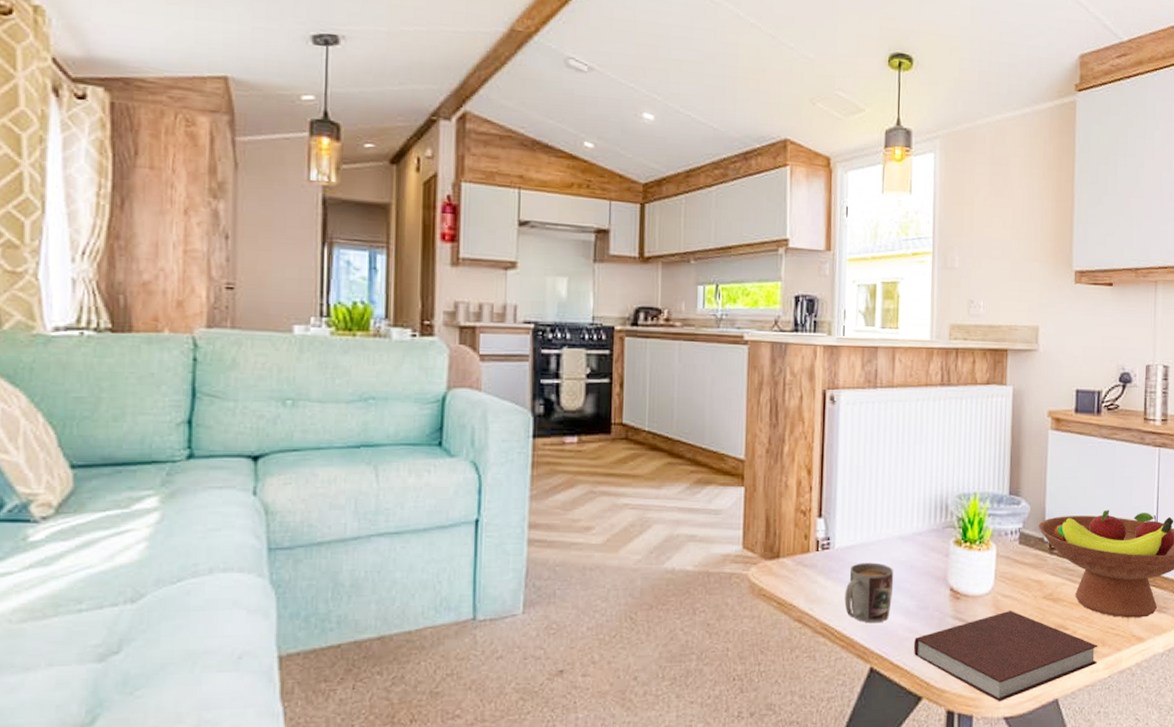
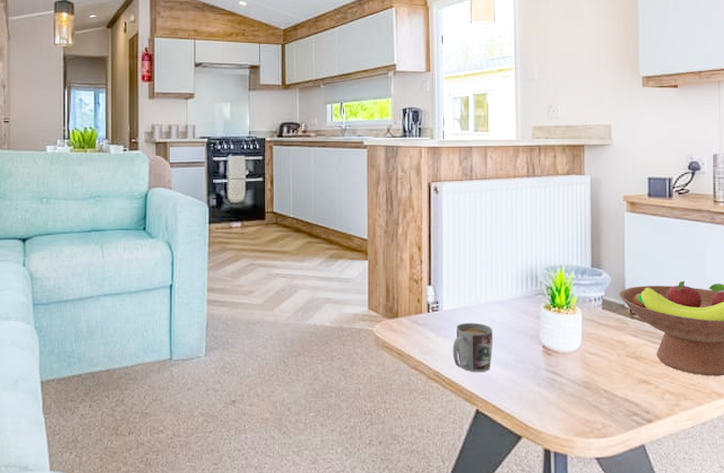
notebook: present [913,611,1098,702] -> none [512,366,681,444]

